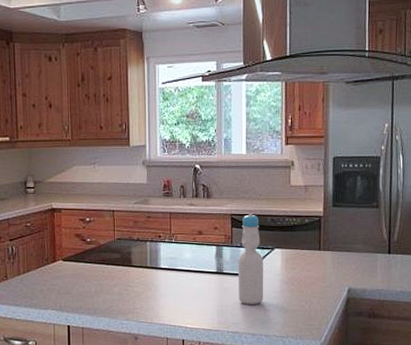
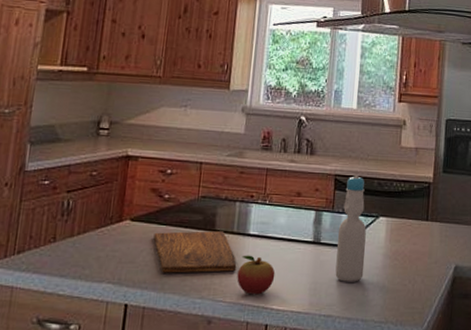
cutting board: none [82,266,153,301] -> present [153,231,237,273]
fruit: none [154,285,186,317] -> present [237,255,275,295]

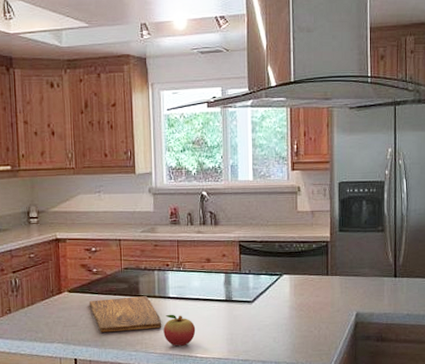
bottle: present [335,176,366,282] -> none [246,240,273,332]

